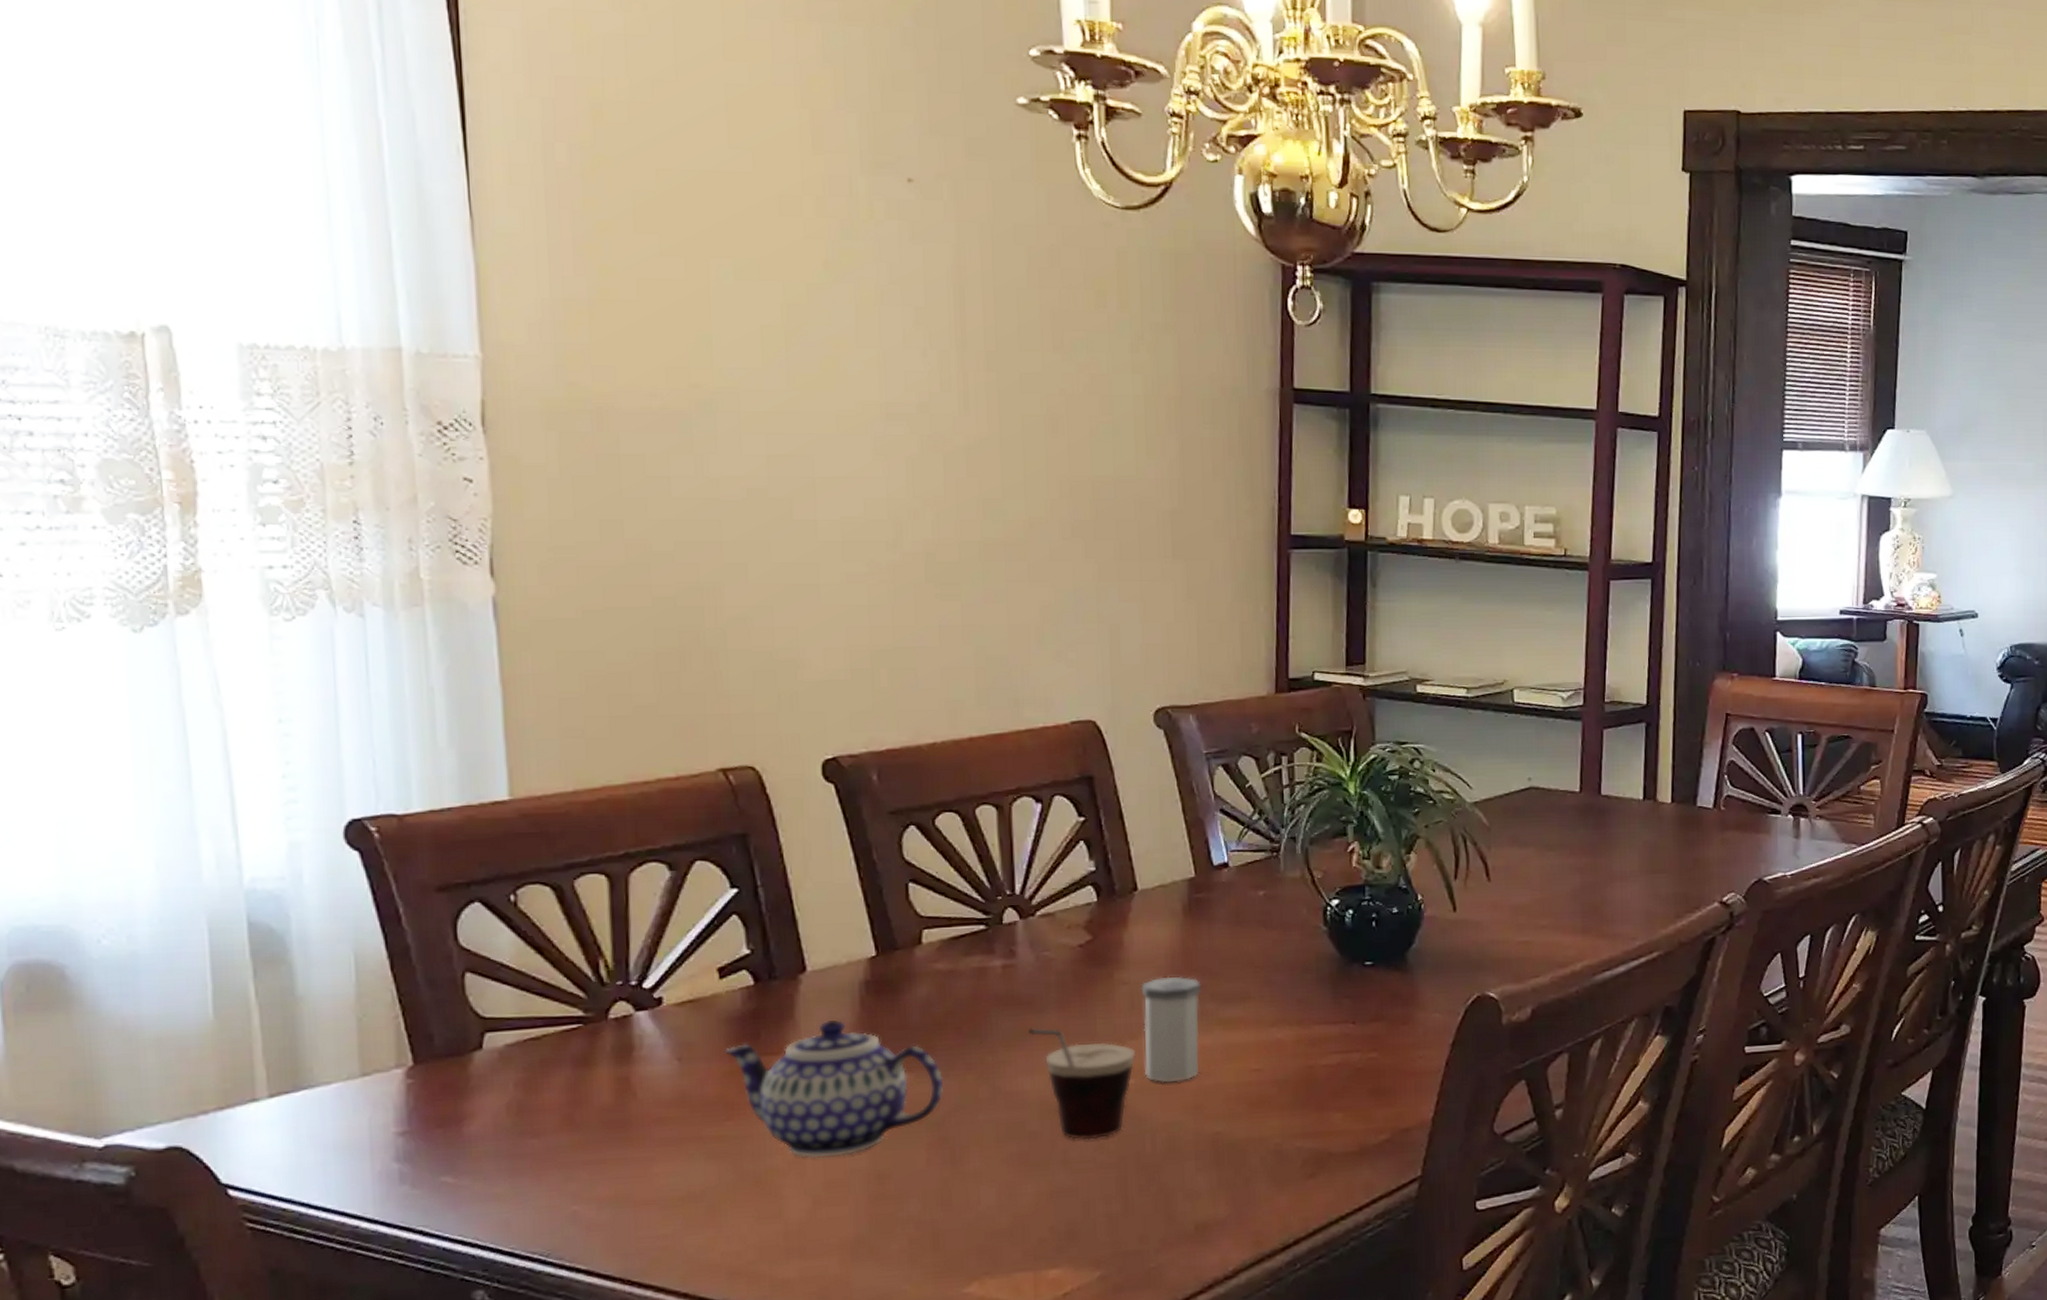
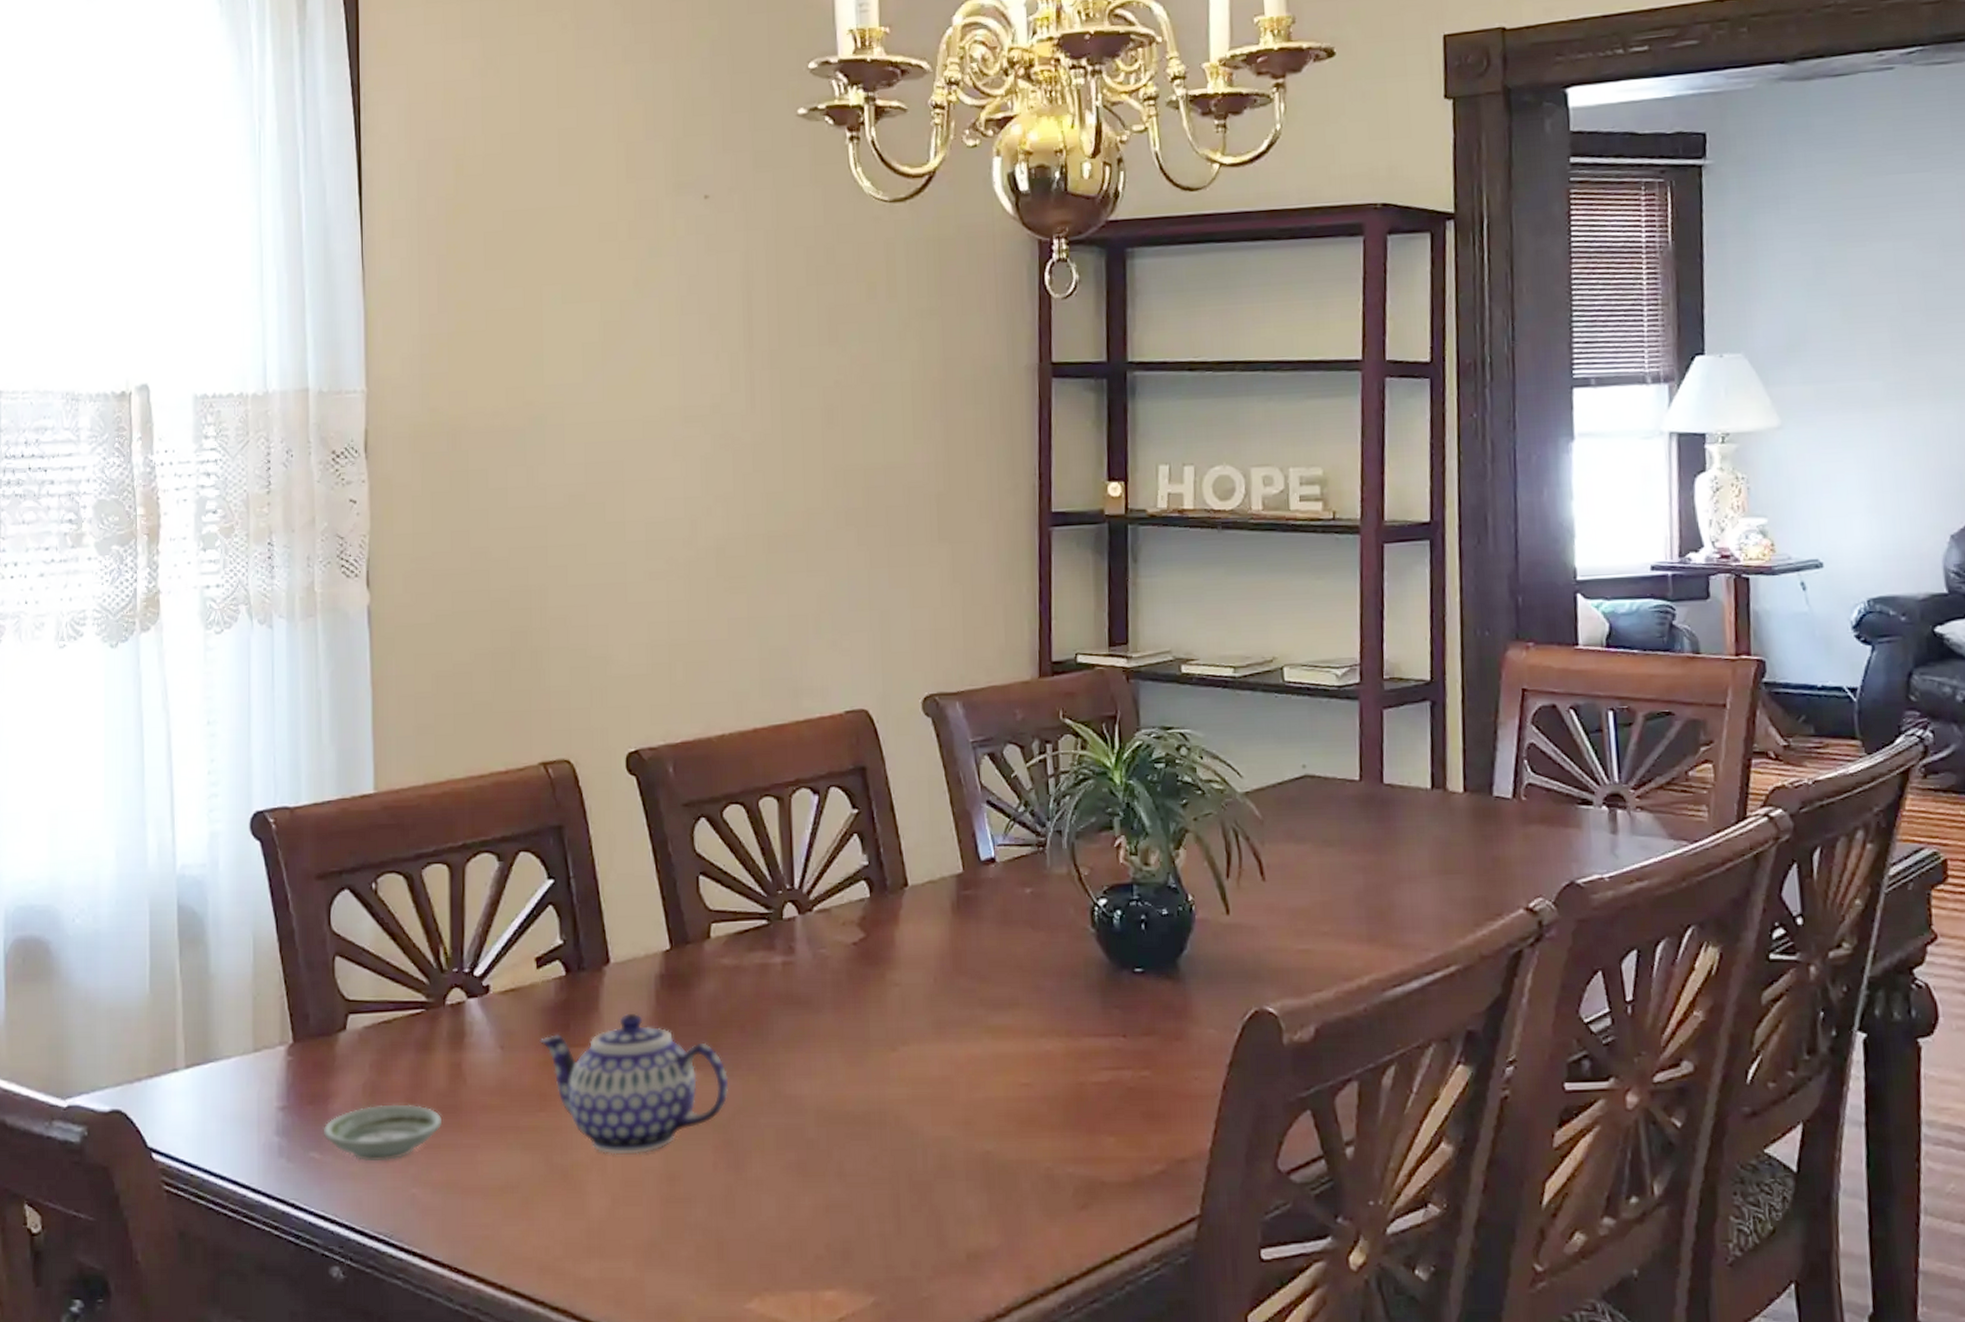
saucer: none [456,1121,607,1182] -> present [323,1104,441,1162]
cup: present [1028,1028,1136,1140] -> none [806,1029,908,1152]
salt shaker: present [1141,976,1202,1083] -> none [911,978,971,1094]

